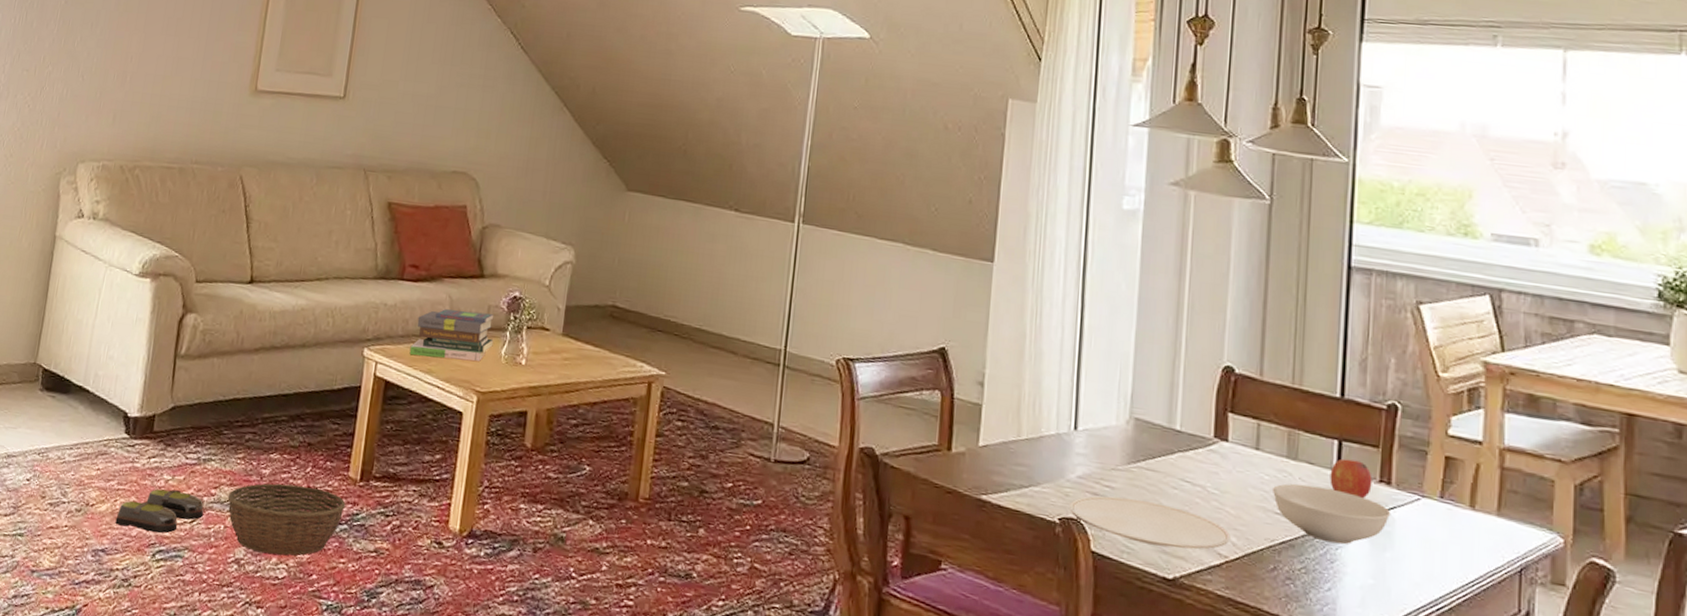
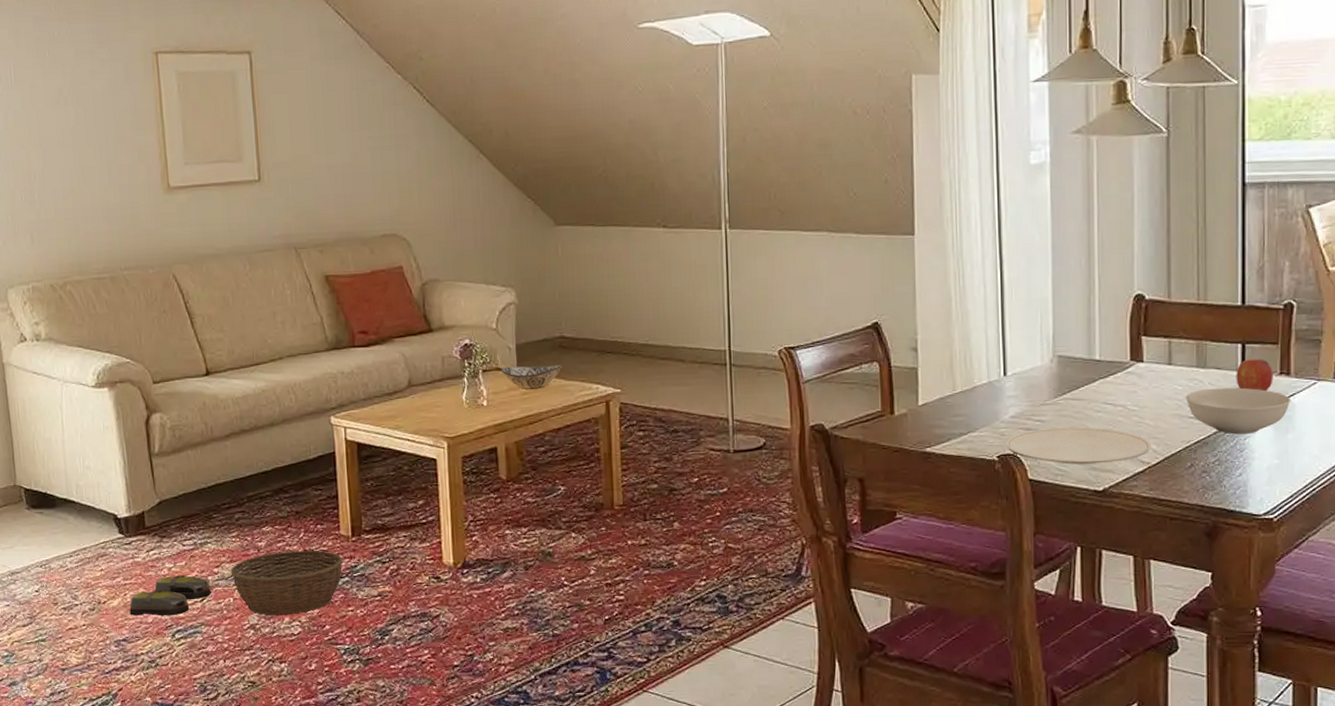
books: present [409,309,494,362] -> none [374,364,453,416]
decorative bowl: none [545,327,609,357] -> present [500,364,562,389]

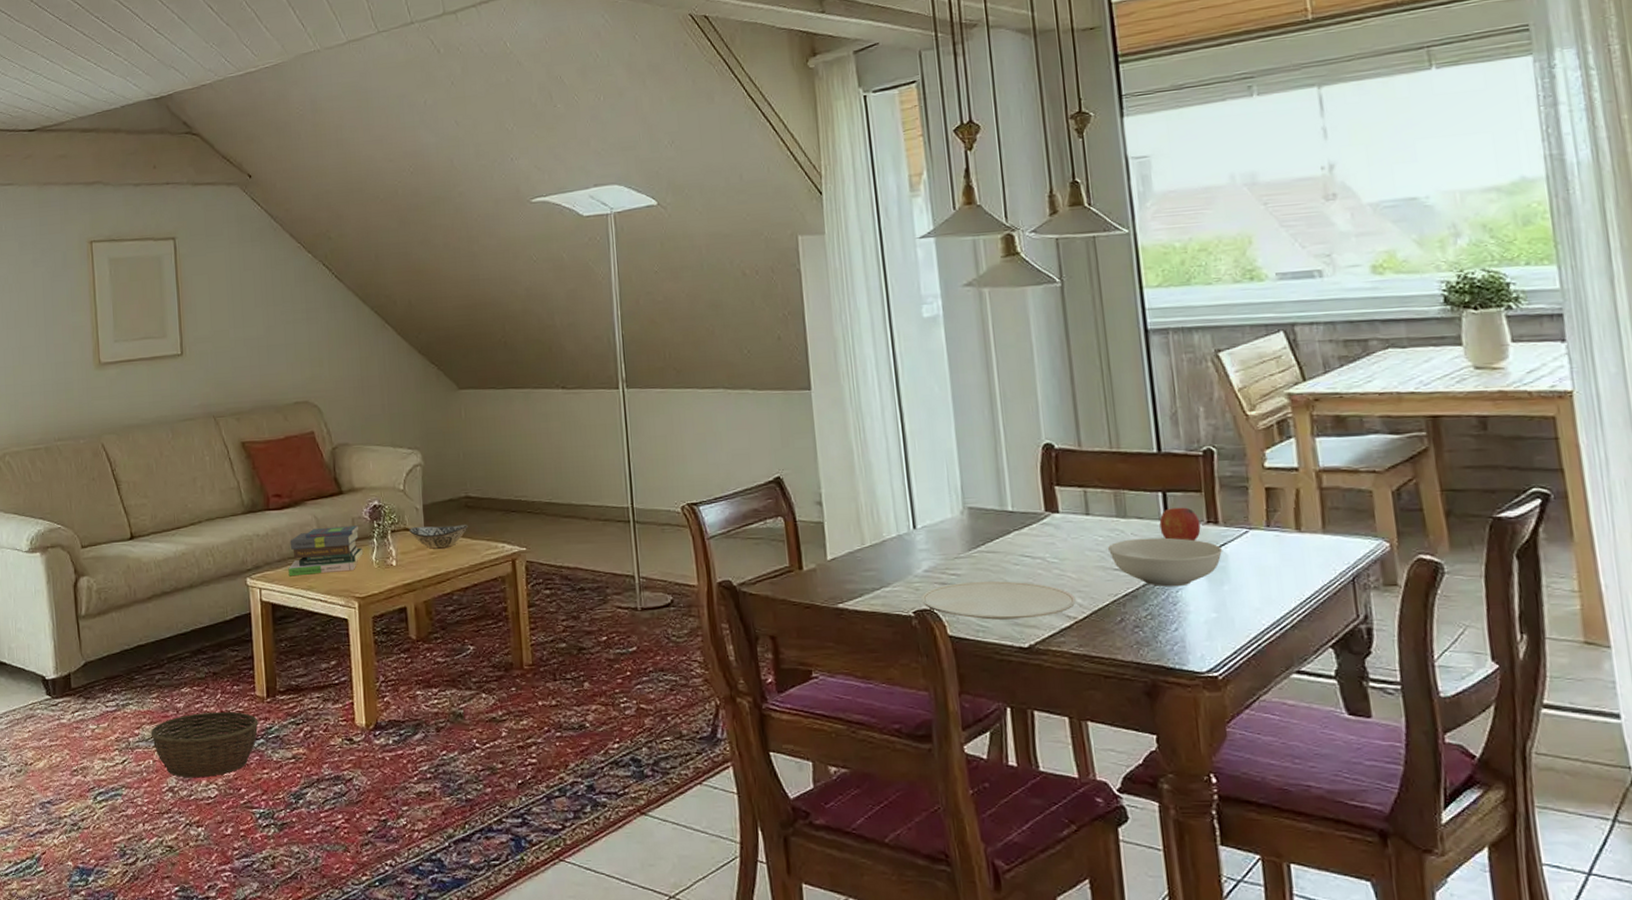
slippers: present [129,575,211,616] -> none [54,737,132,778]
books: none [374,364,453,416] -> present [288,525,364,577]

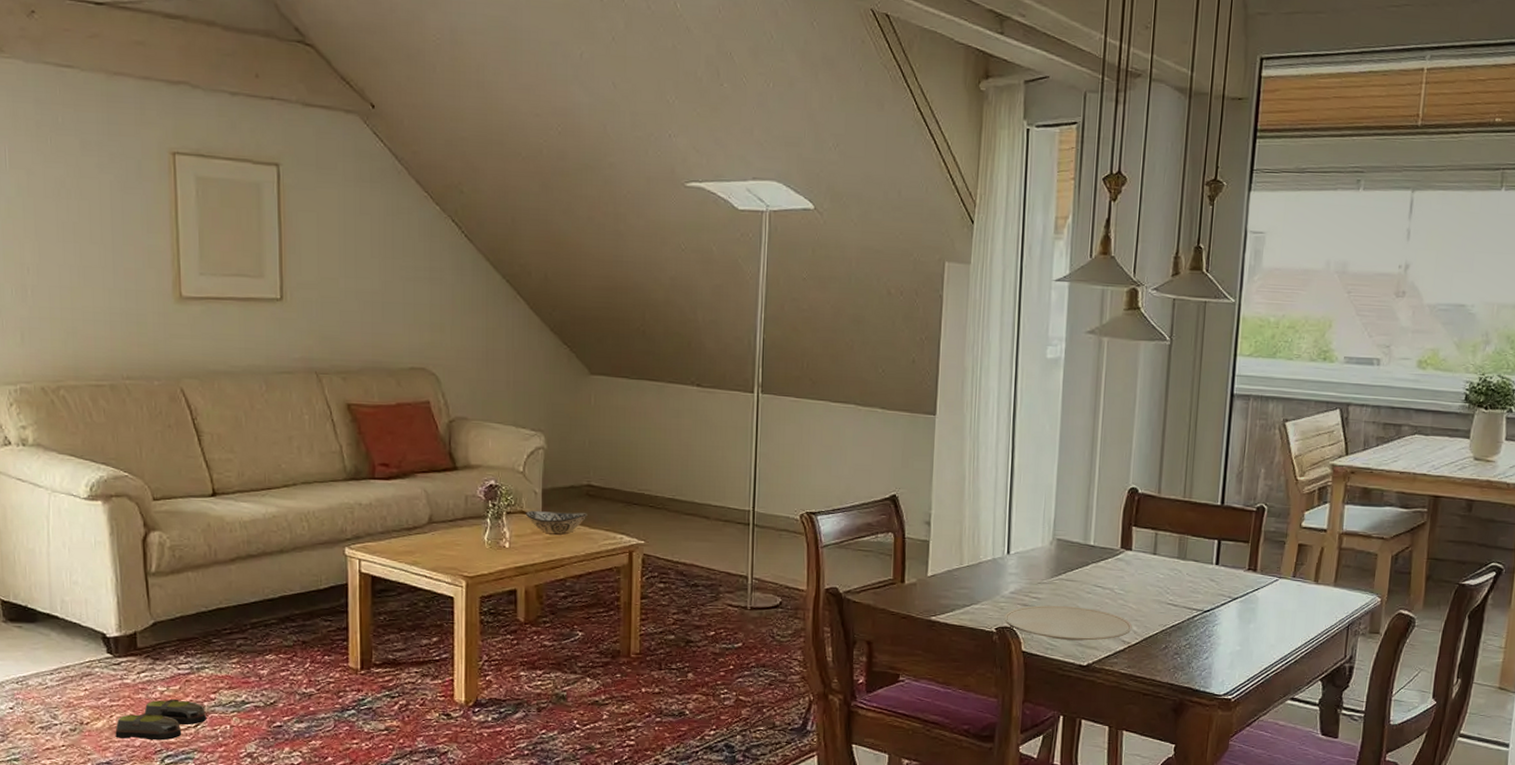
slippers: none [54,737,132,778] -> present [115,699,206,741]
basket: present [150,711,258,778] -> none [229,680,350,745]
books: present [288,525,364,577] -> none [392,502,475,550]
bowl: present [1108,537,1223,587] -> none [1166,578,1256,622]
fruit: present [1159,507,1201,542] -> none [1210,554,1243,585]

